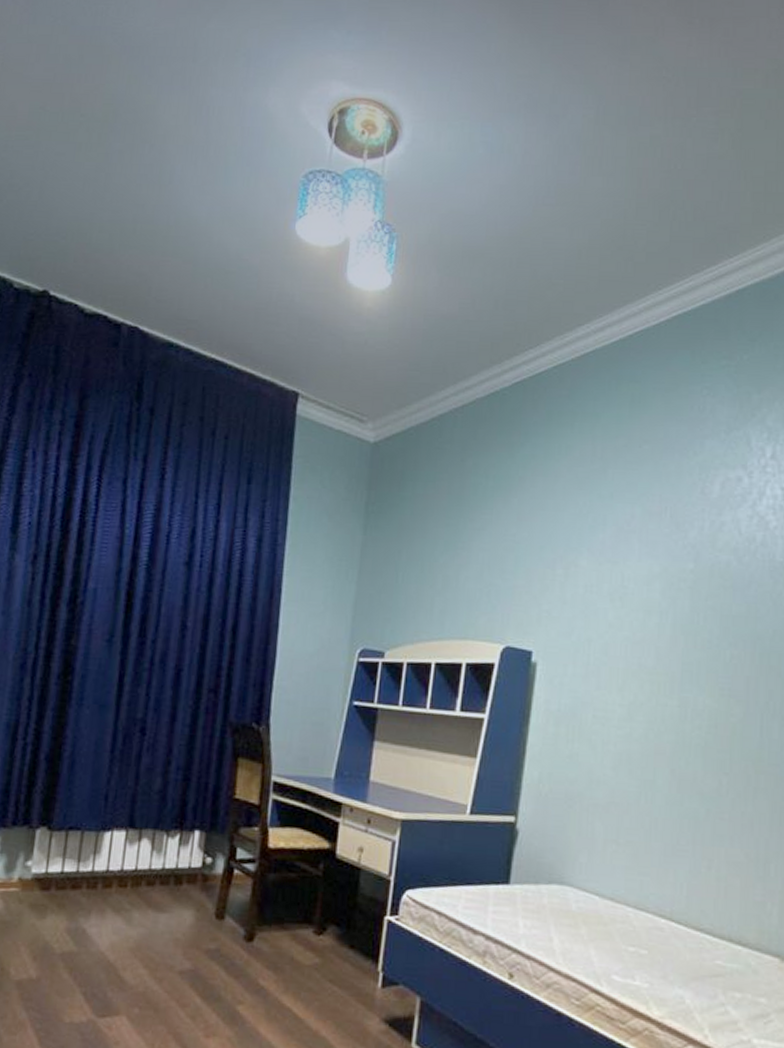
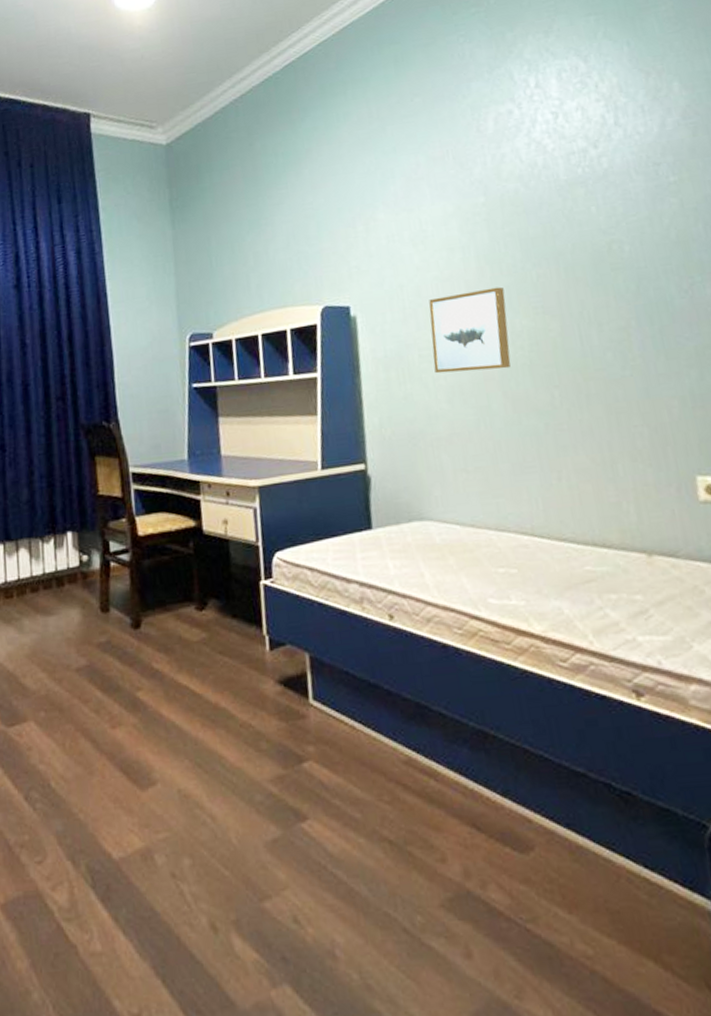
wall art: none [606,659,694,746] -> present [429,287,511,374]

